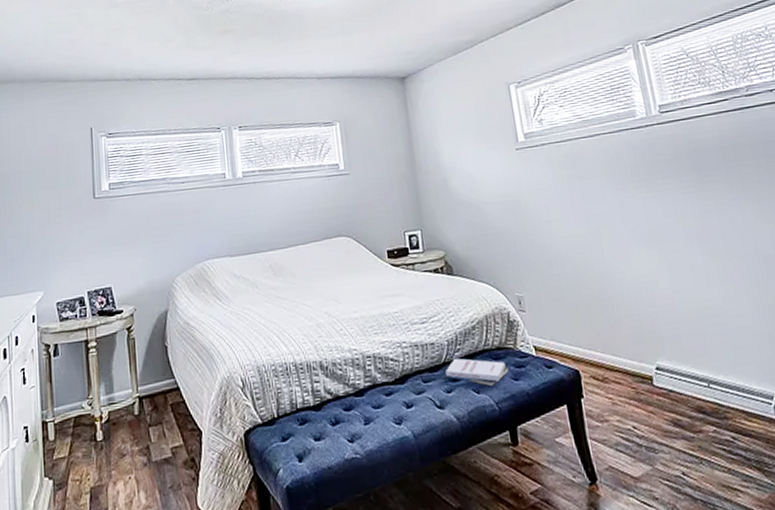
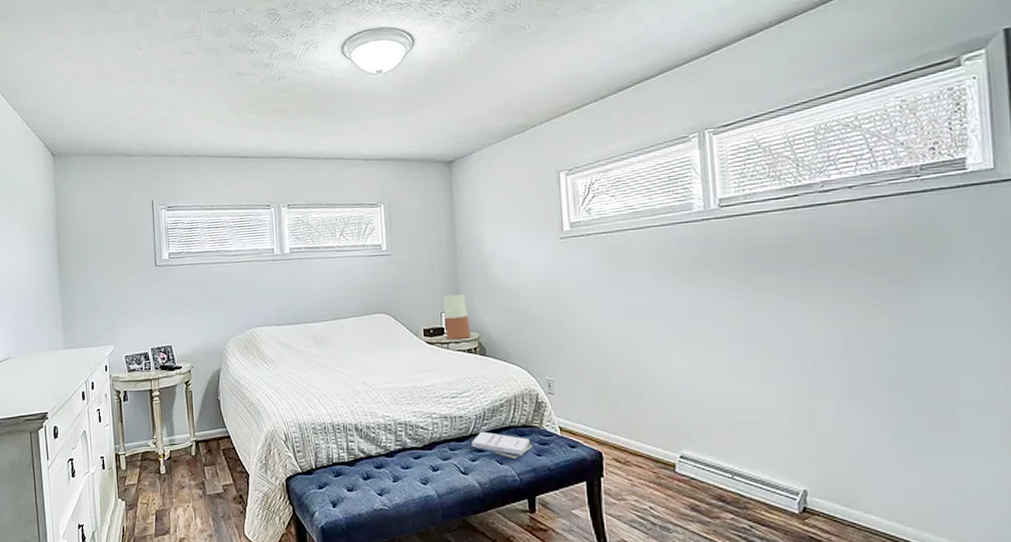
vase: none [404,211,437,261] -> present [442,294,472,341]

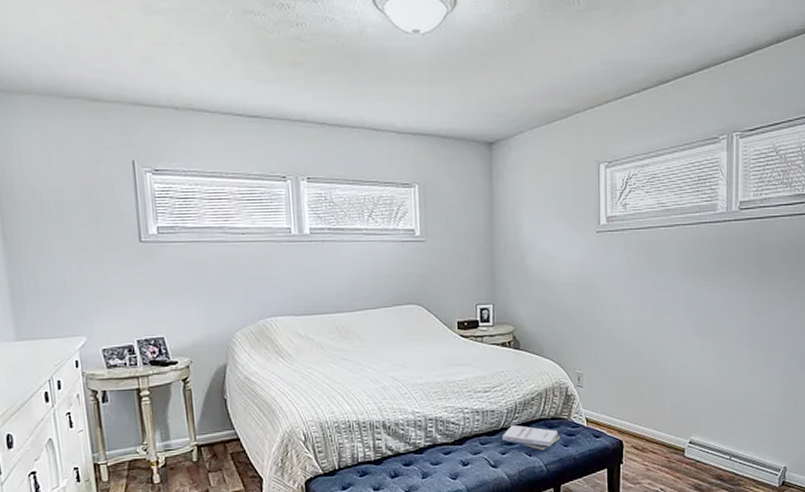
vase: present [442,294,472,341] -> none [478,286,506,334]

